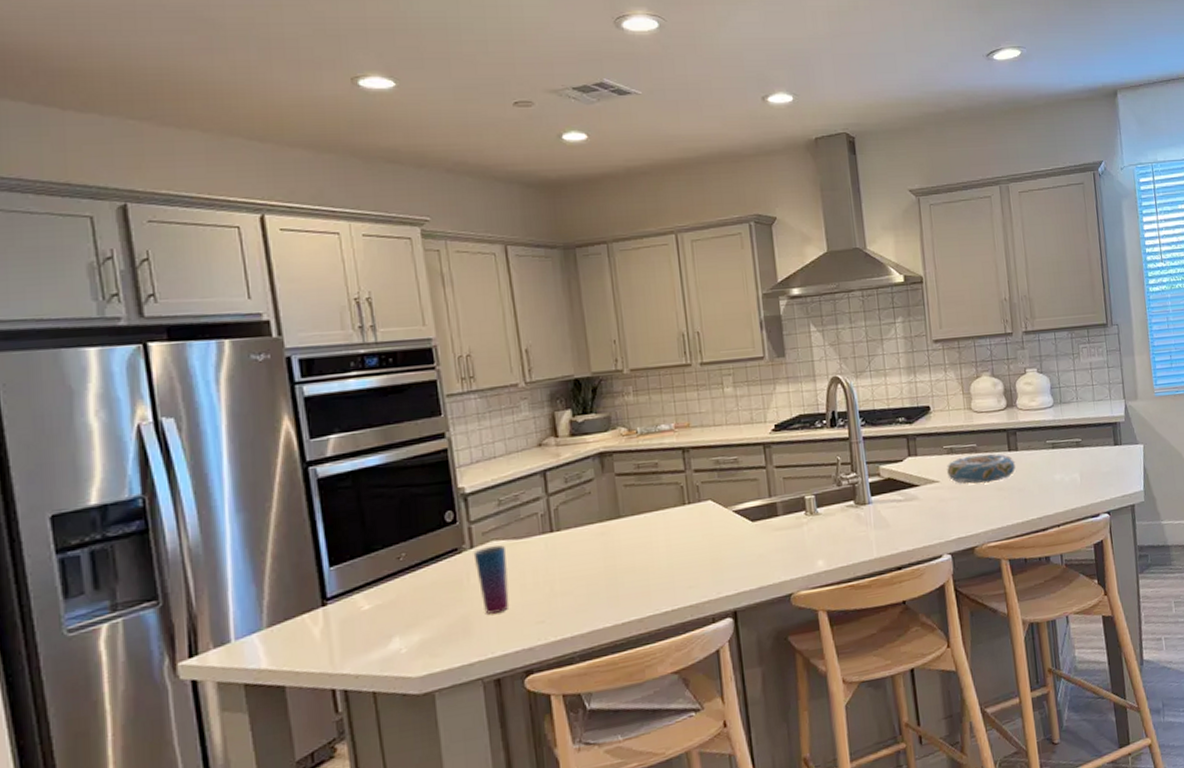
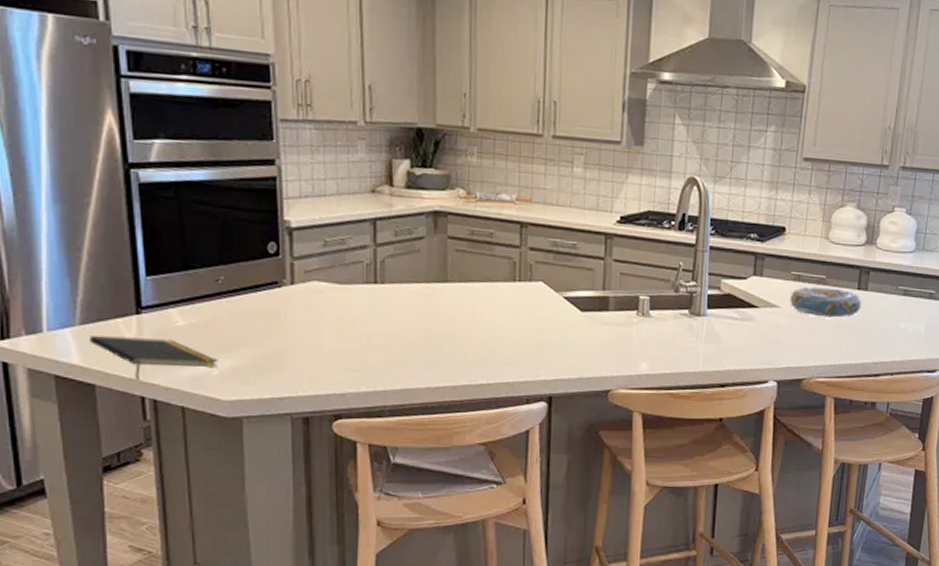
notepad: none [276,625,406,673] -> present [88,336,219,380]
cup: present [473,545,510,614] -> none [293,286,327,354]

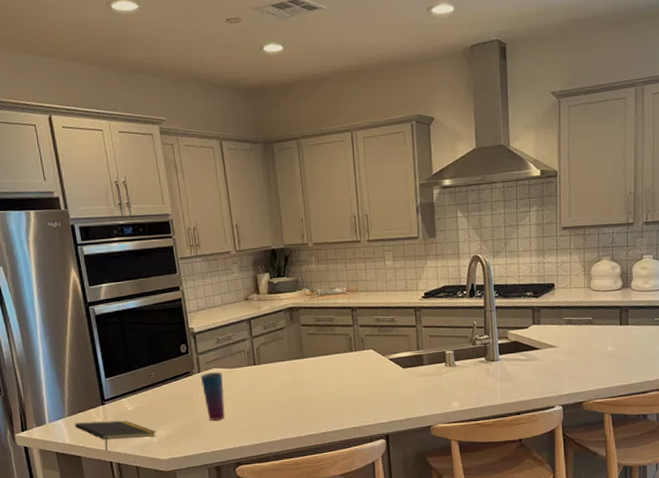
cup: none [293,286,327,354] -> present [200,372,225,421]
decorative bowl: present [789,286,862,318] -> none [564,326,624,351]

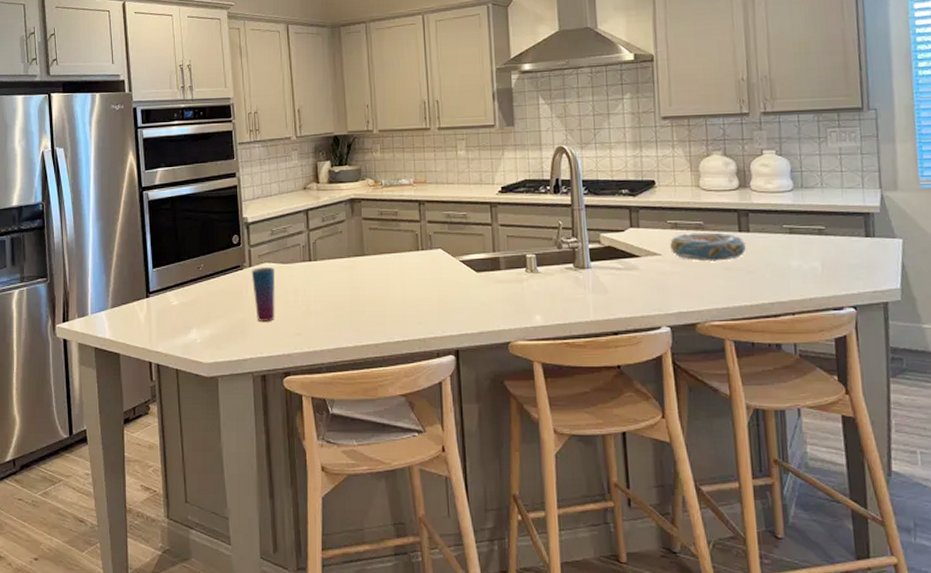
notepad: present [74,420,157,451] -> none [116,316,201,349]
decorative bowl: none [564,326,624,351] -> present [669,232,746,262]

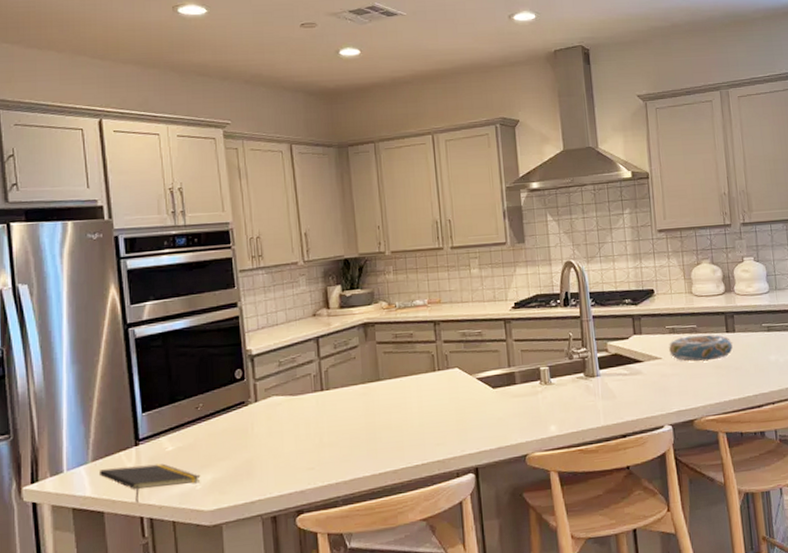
notepad: none [116,316,201,349] -> present [98,463,201,503]
cup: present [251,267,276,321] -> none [257,400,286,460]

